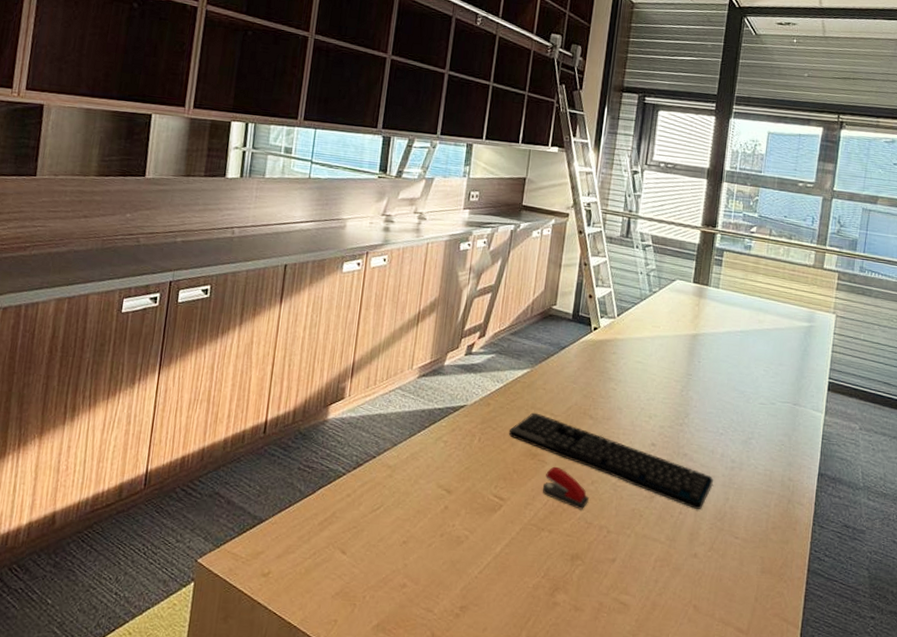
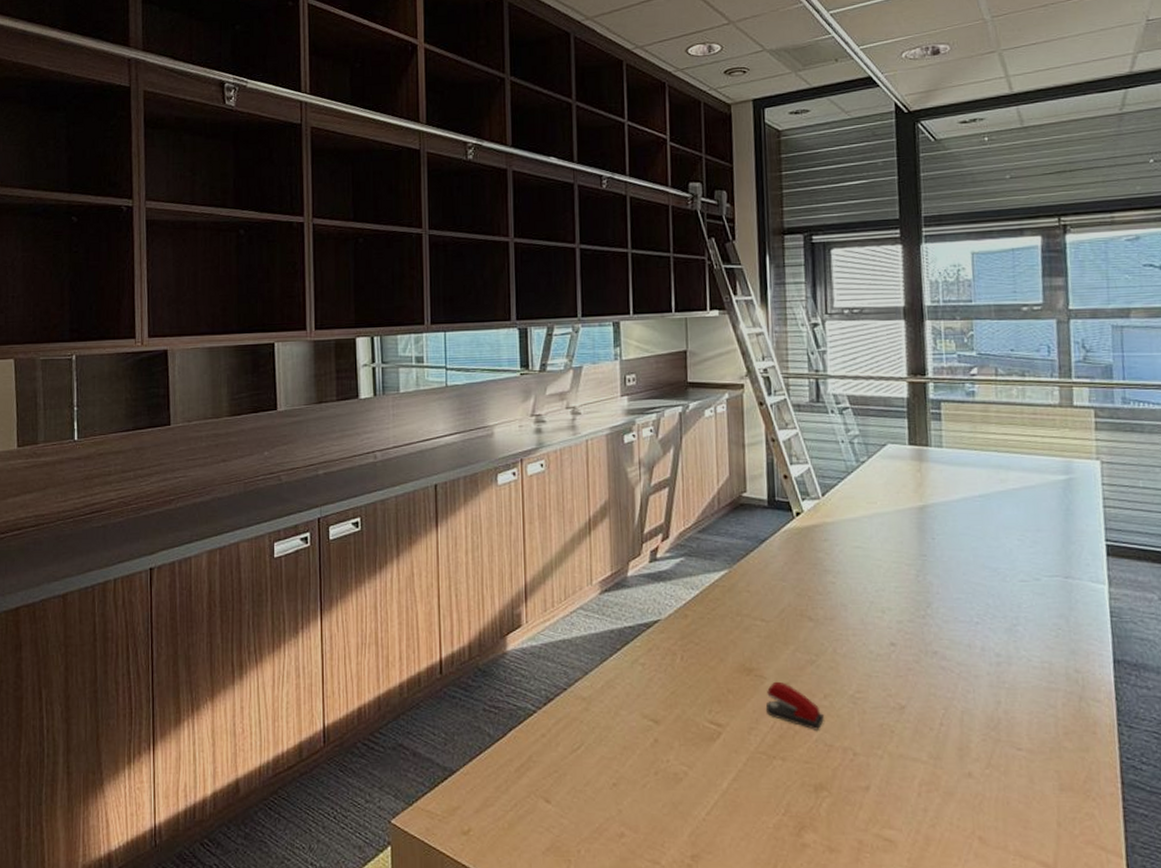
keyboard: present [508,412,713,509] -> none [714,620,977,718]

